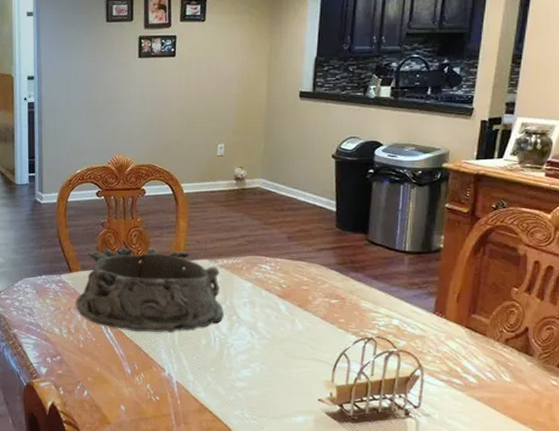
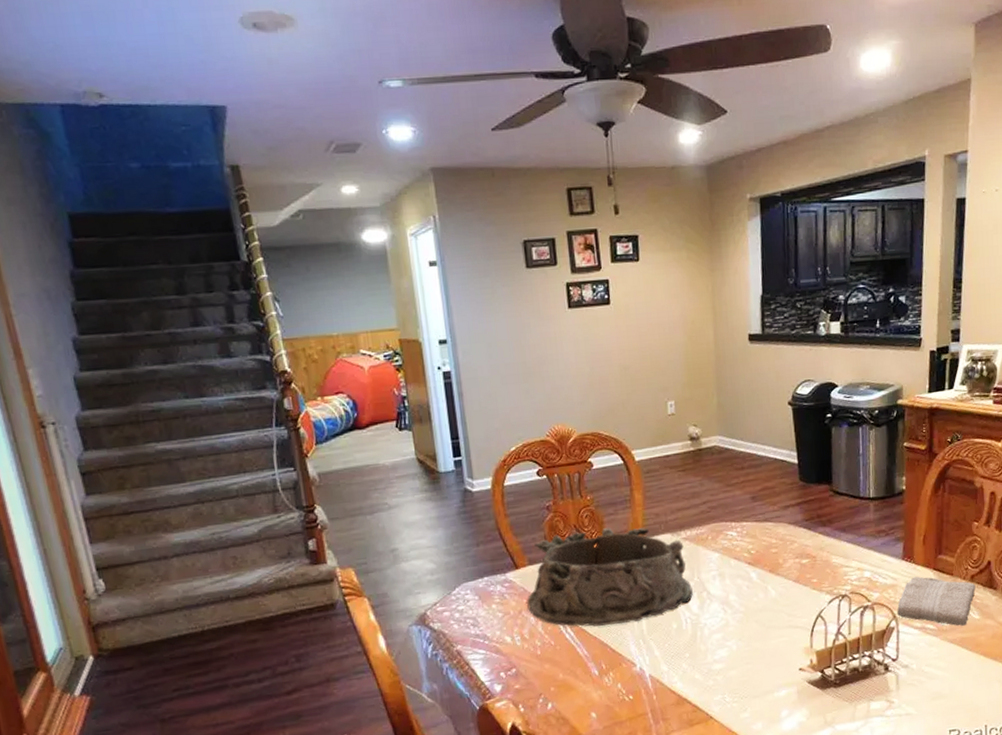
washcloth: none [422,331,510,386] -> present [896,576,976,626]

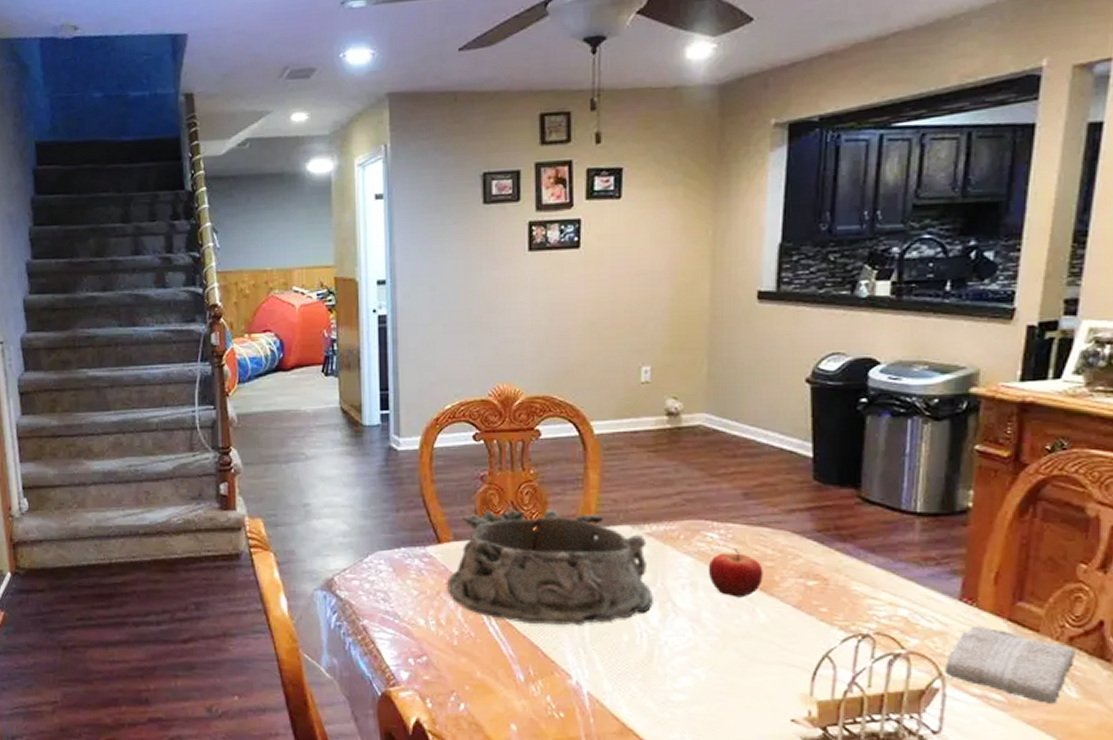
fruit: none [731,541,771,581] -> present [708,548,763,598]

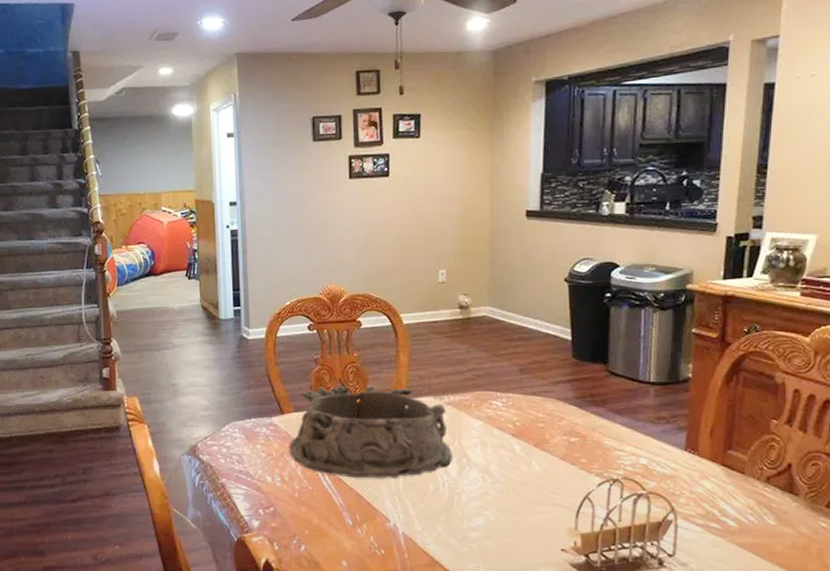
fruit: present [708,548,763,598] -> none [494,413,537,453]
washcloth: present [944,626,1076,704] -> none [675,470,772,530]

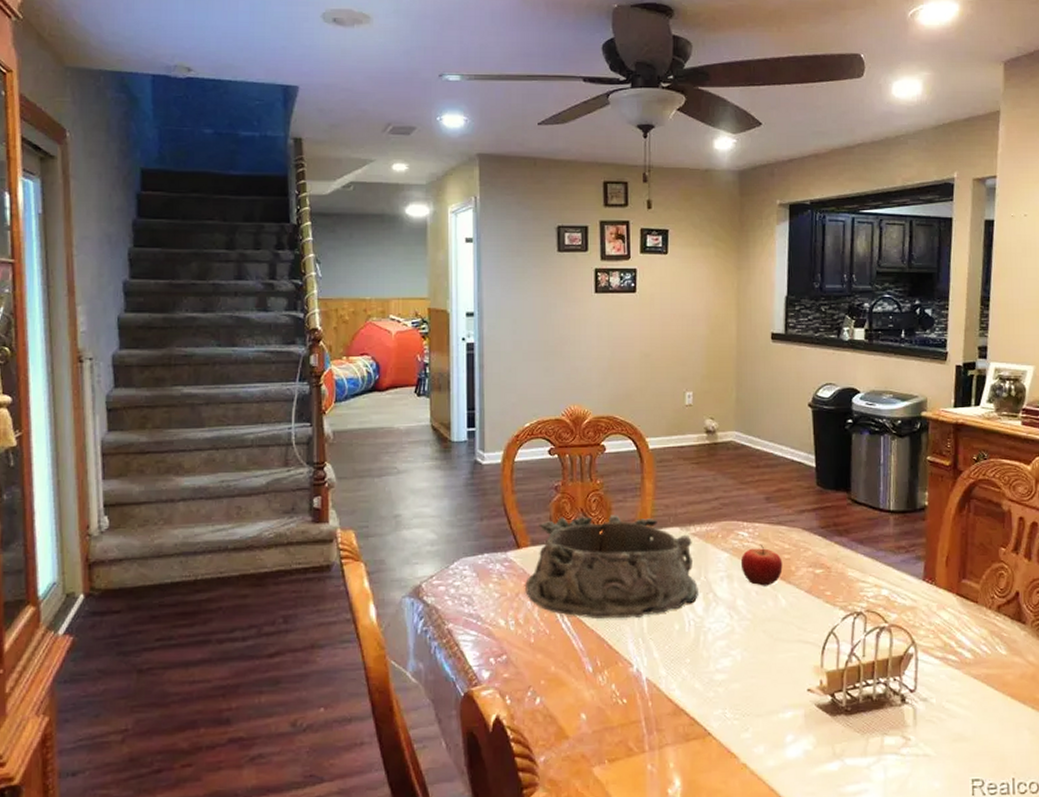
fruit: none [494,413,537,453] -> present [740,544,783,586]

